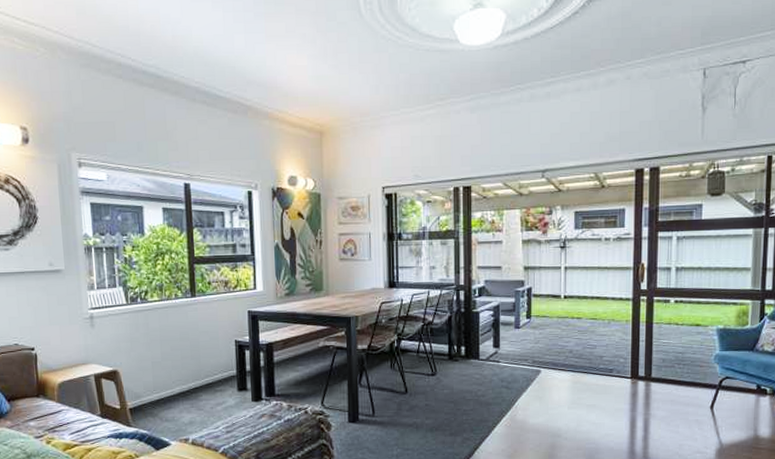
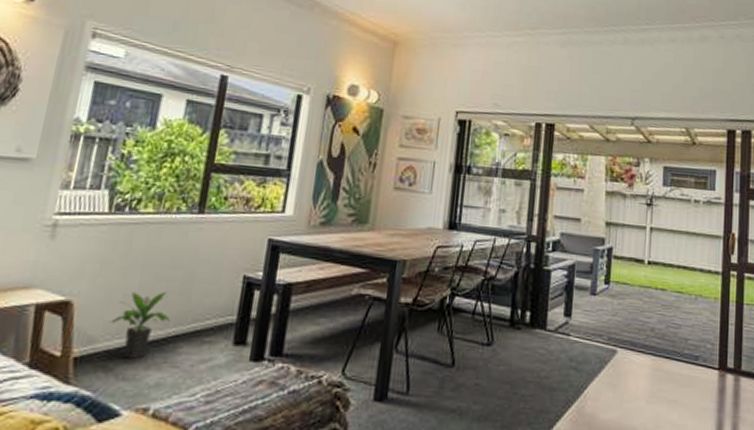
potted plant: none [147,358,189,406] -> present [109,292,171,359]

